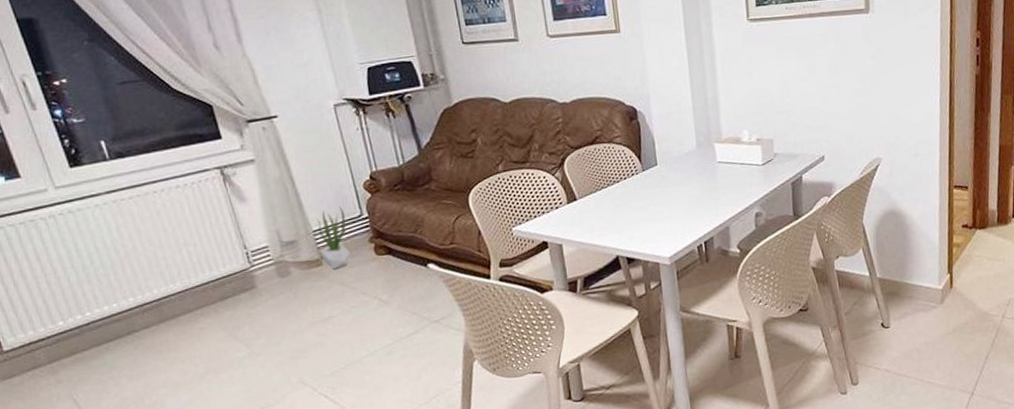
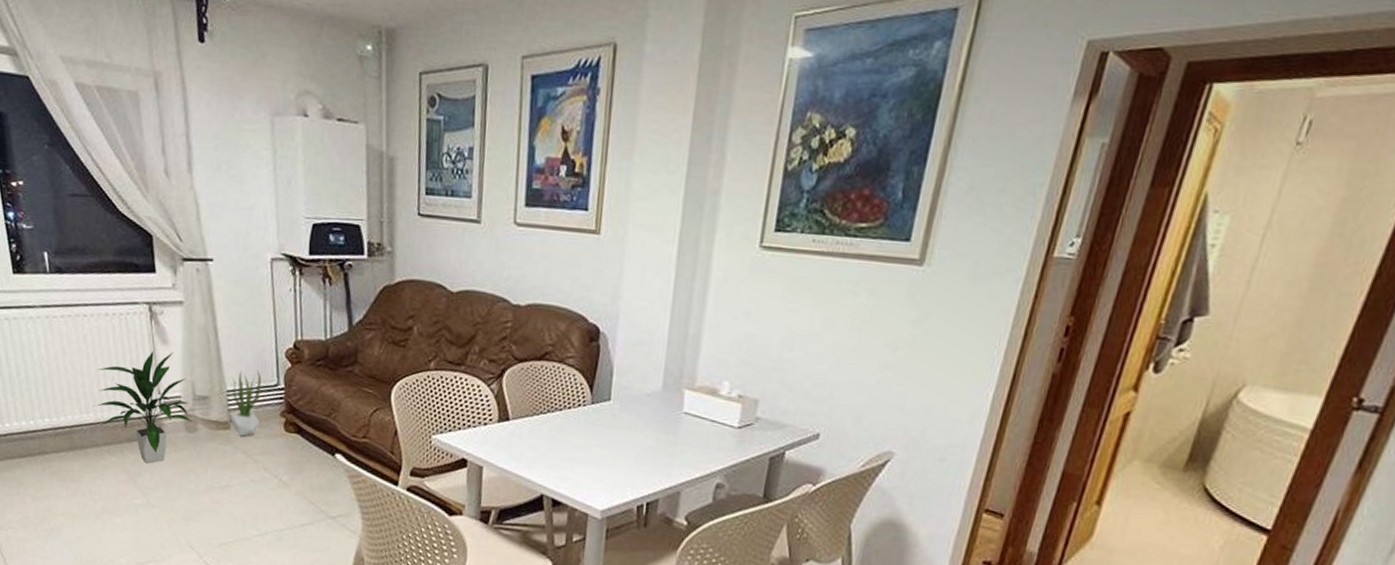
indoor plant: none [177,207,284,316] -> present [94,351,193,464]

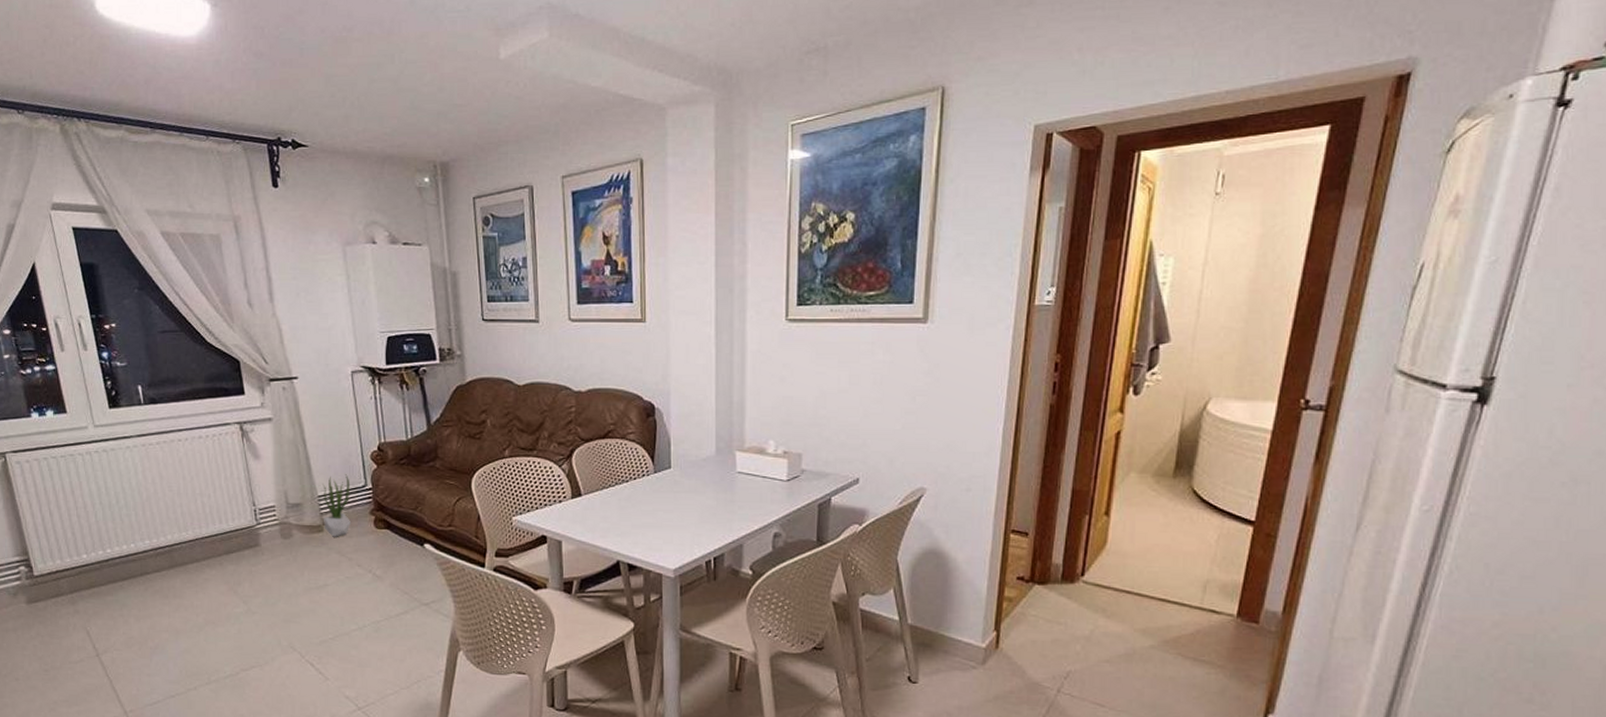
indoor plant: present [94,351,193,464] -> none [192,465,288,572]

